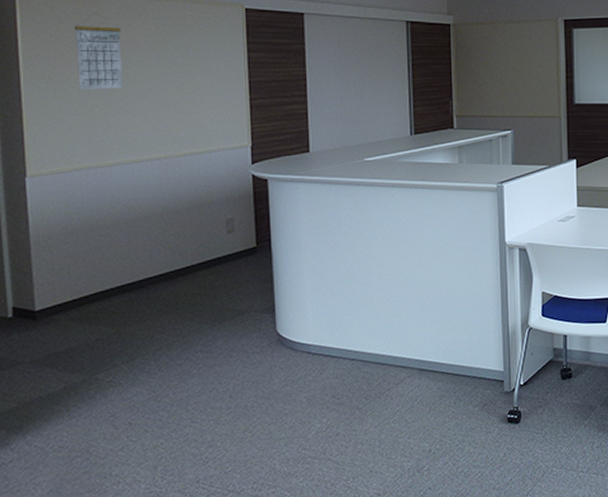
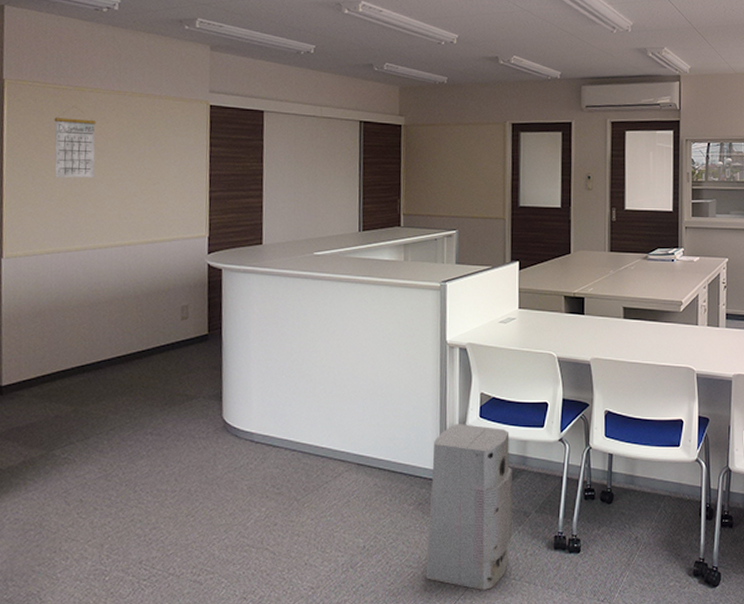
air purifier: none [493,323,578,485] -> present [425,424,513,590]

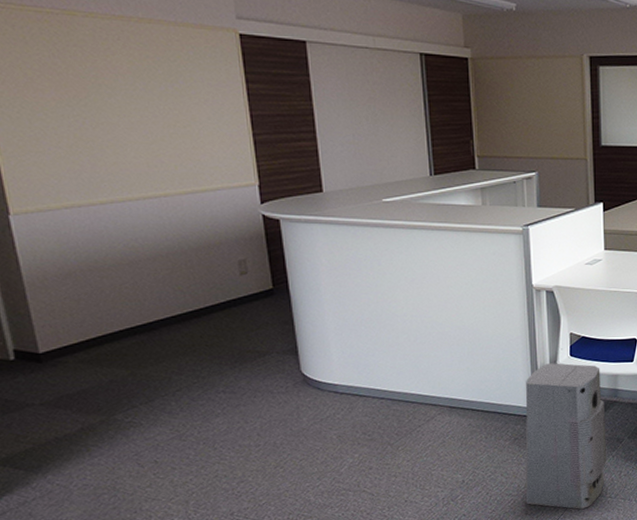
calendar: present [54,106,96,178] -> none [42,34,109,121]

